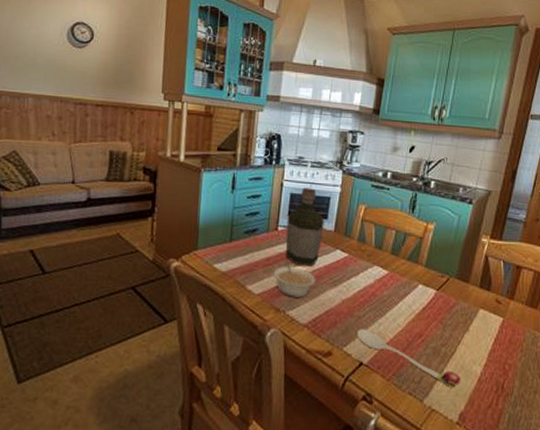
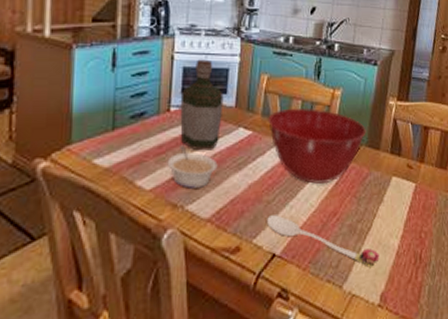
mixing bowl: none [363,237,457,308] -> present [268,107,366,184]

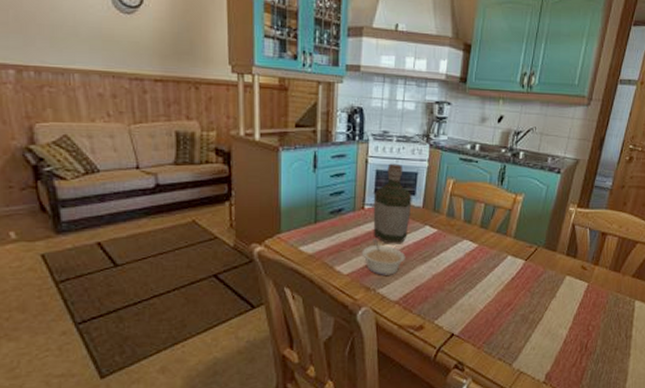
spoon: present [267,215,380,267] -> none [448,302,548,351]
mixing bowl: present [268,107,366,184] -> none [452,210,545,279]

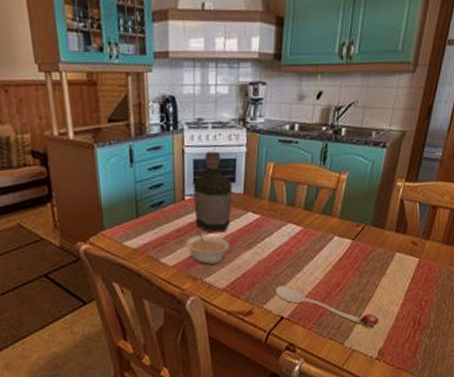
spoon: none [448,302,548,351] -> present [276,286,379,329]

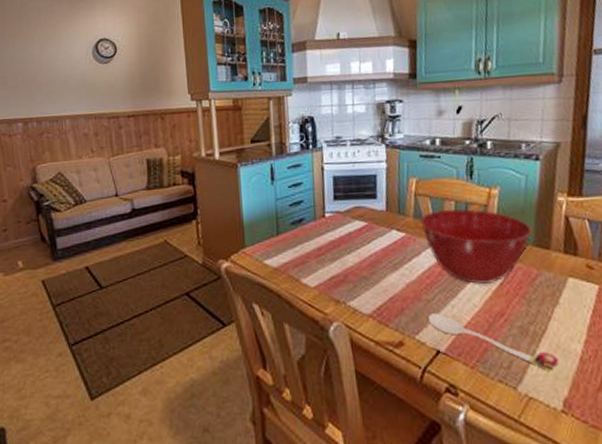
legume: present [185,229,230,265] -> none [327,248,374,287]
bottle: present [193,151,233,233] -> none [333,167,375,252]
mixing bowl: none [275,192,372,260] -> present [420,208,532,285]

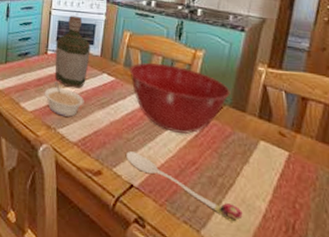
legume: none [327,248,374,287] -> present [44,81,84,117]
bottle: none [333,167,375,252] -> present [55,15,91,89]

